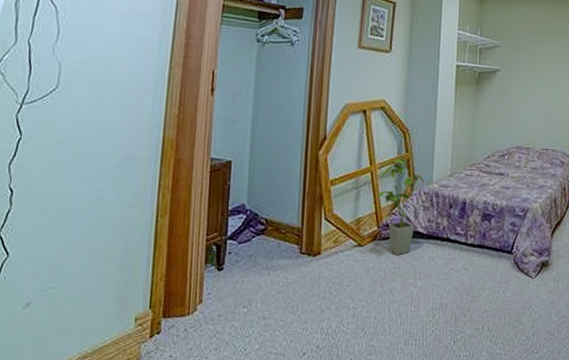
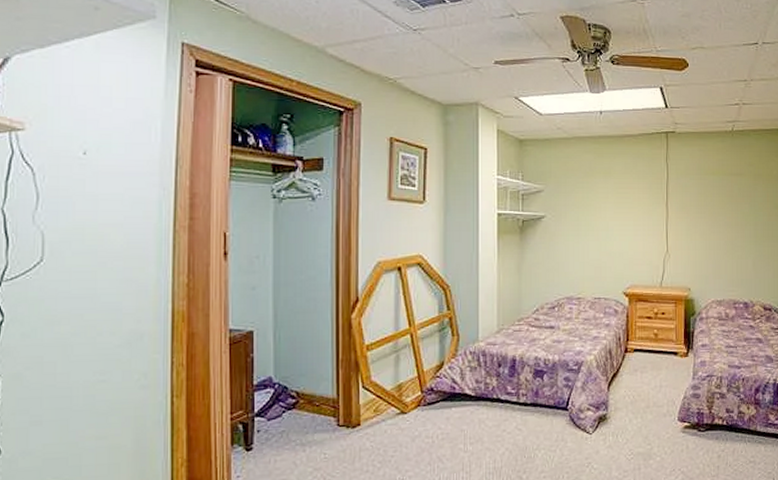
house plant: present [377,158,424,256] -> none [419,317,469,421]

